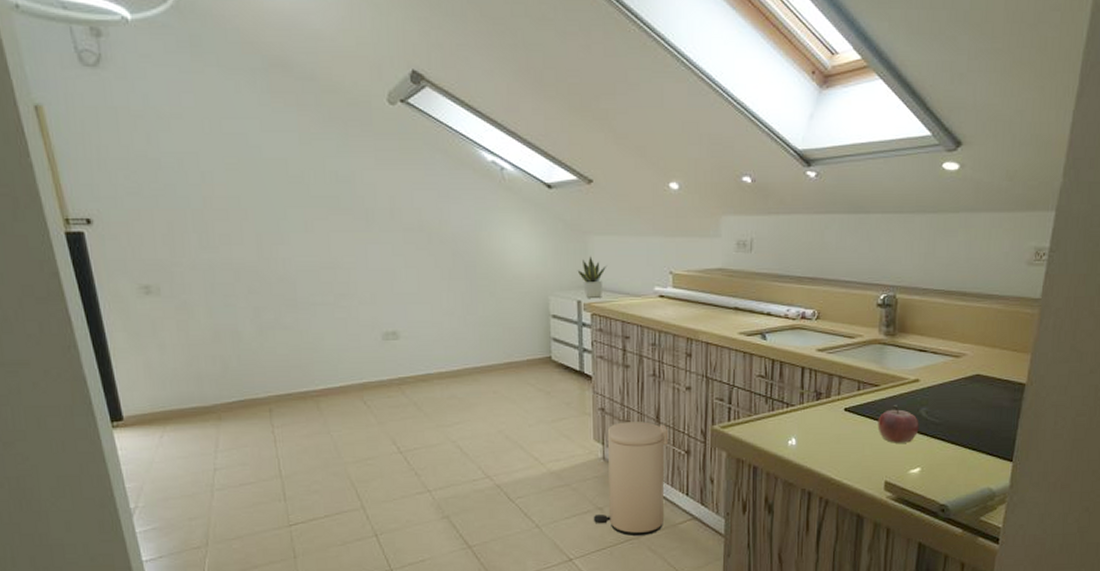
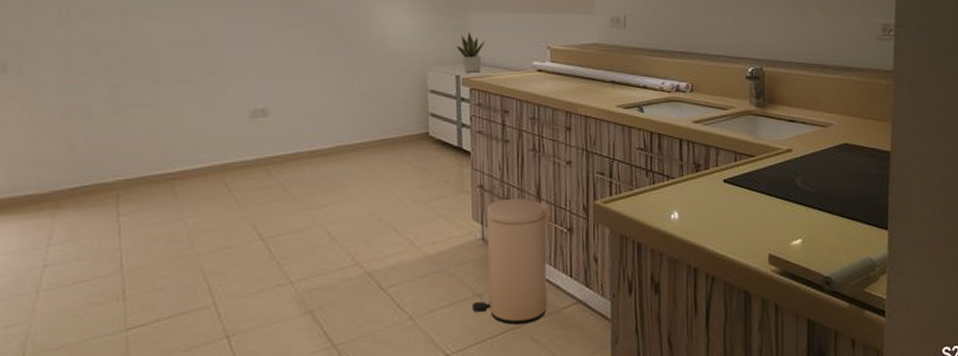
fruit: present [877,405,919,443] -> none [756,175,797,214]

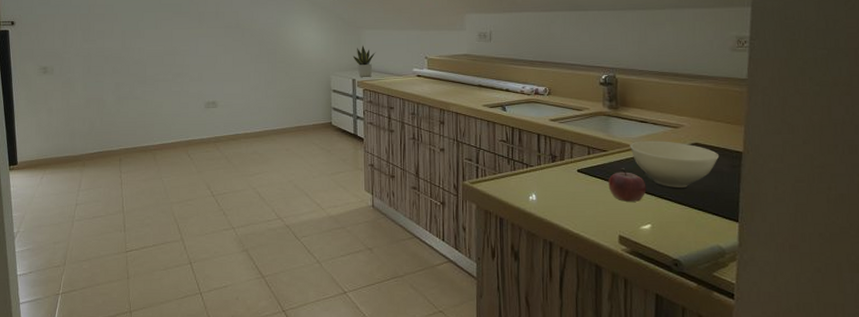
pedal bin: present [471,198,550,325] -> none [364,176,427,274]
fruit: none [756,175,797,214] -> present [608,168,647,202]
bowl: none [778,142,869,197] -> present [630,141,720,190]

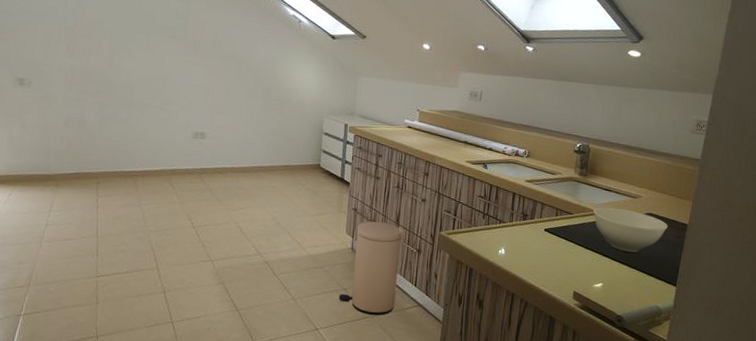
potted plant: present [352,44,376,77] -> none [347,91,371,123]
pedal bin: none [364,176,427,274] -> present [338,221,405,315]
fruit: present [608,168,647,202] -> none [570,230,603,262]

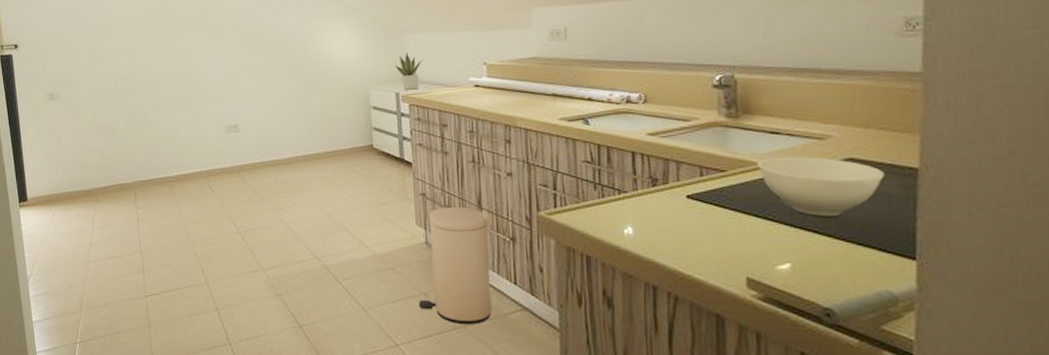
potted plant: none [347,91,371,123] -> present [394,51,423,90]

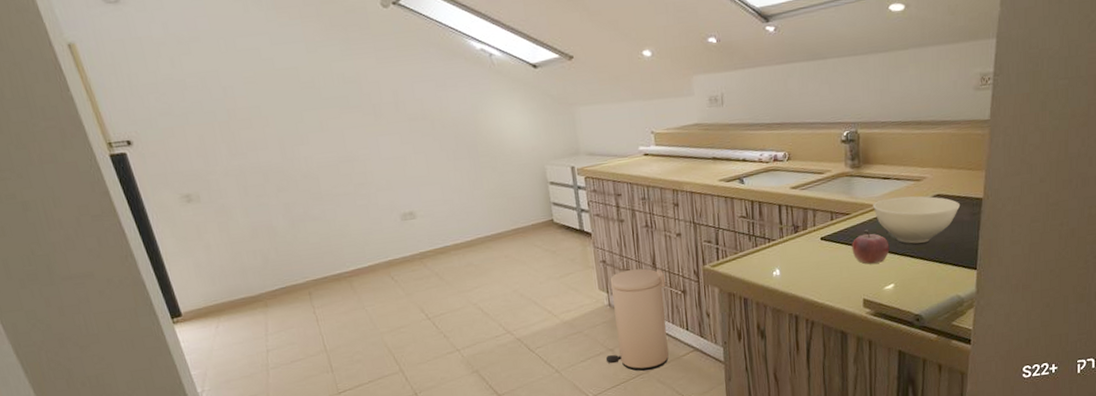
potted plant: present [394,51,423,90] -> none [568,124,595,163]
fruit: none [729,192,783,235] -> present [852,230,890,265]

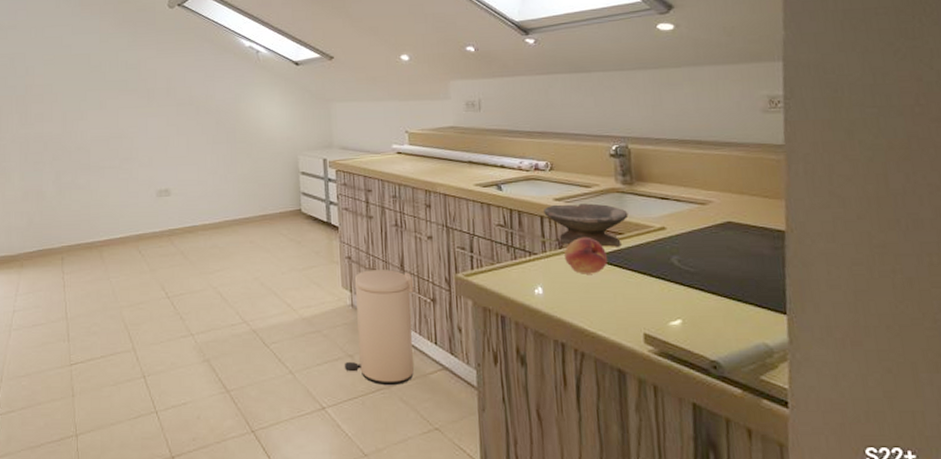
bowl: none [782,188,855,229] -> present [544,203,629,247]
fruit: none [799,220,837,254] -> present [564,236,609,274]
fruit: present [852,230,890,265] -> none [626,253,674,293]
bowl: present [873,195,961,245] -> none [650,220,758,278]

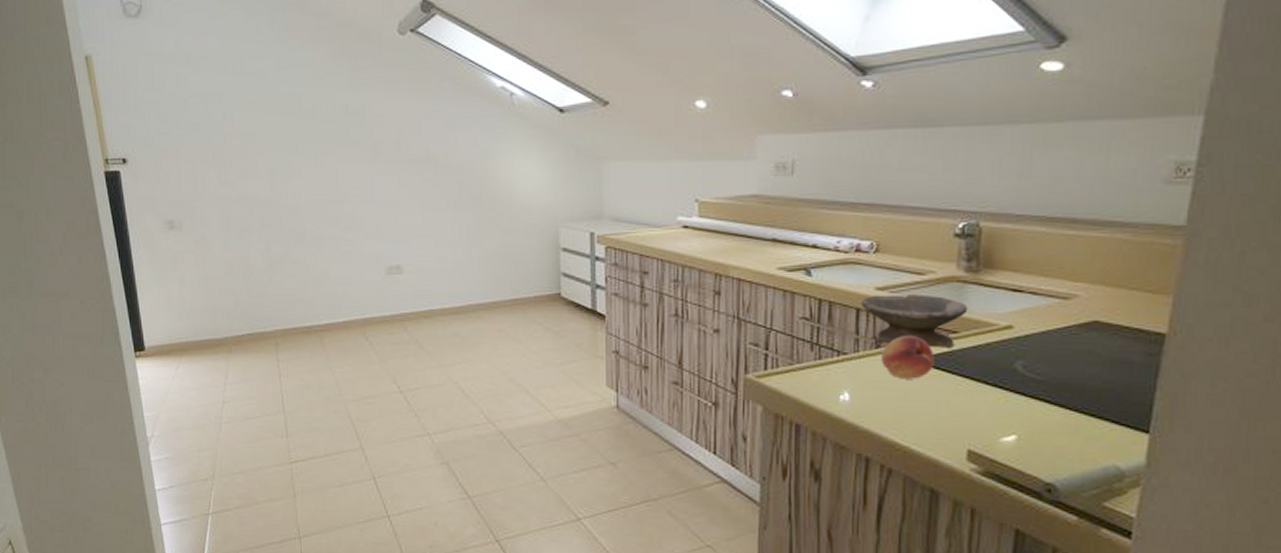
pedal bin: present [344,270,414,385] -> none [604,367,693,497]

